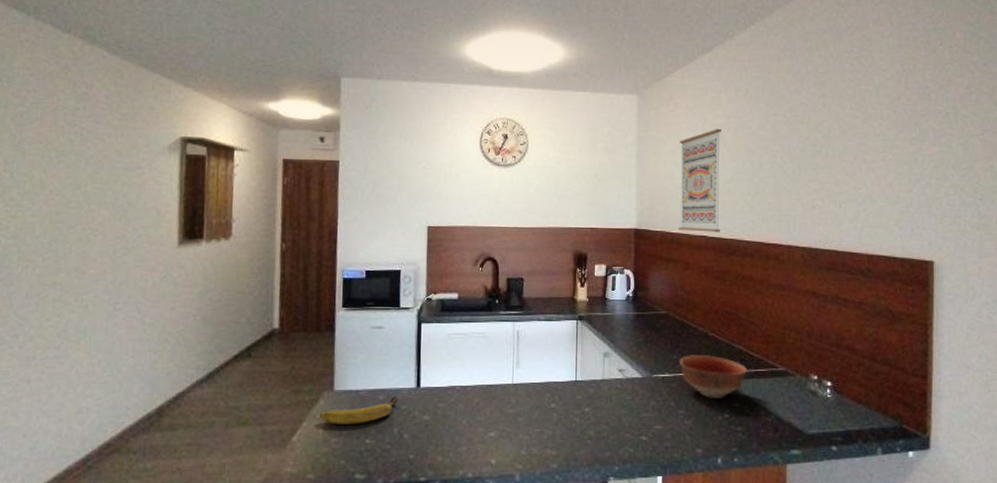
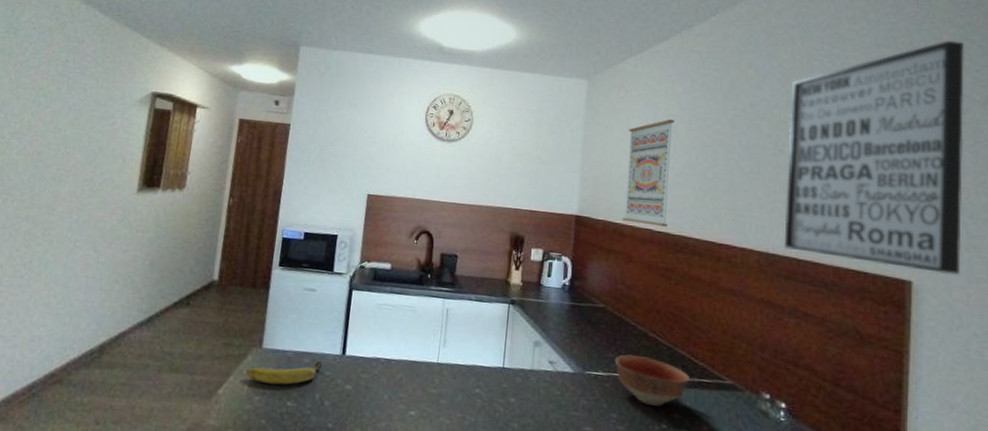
wall art: none [825,37,974,252] -> present [785,40,964,275]

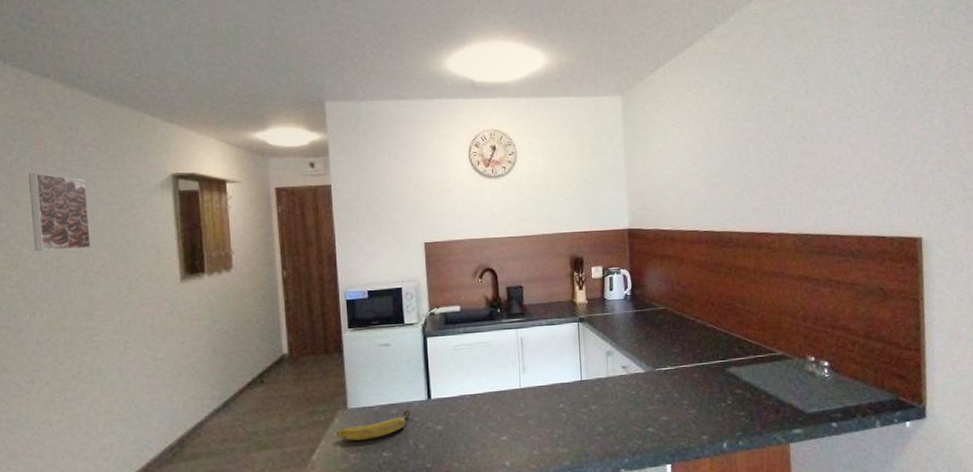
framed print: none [22,73,79,149] -> present [29,173,91,252]
bowl: present [614,354,690,406] -> none [680,346,746,387]
wall art: present [623,119,674,227] -> none [666,124,713,227]
wall art: present [785,40,964,275] -> none [808,12,960,228]

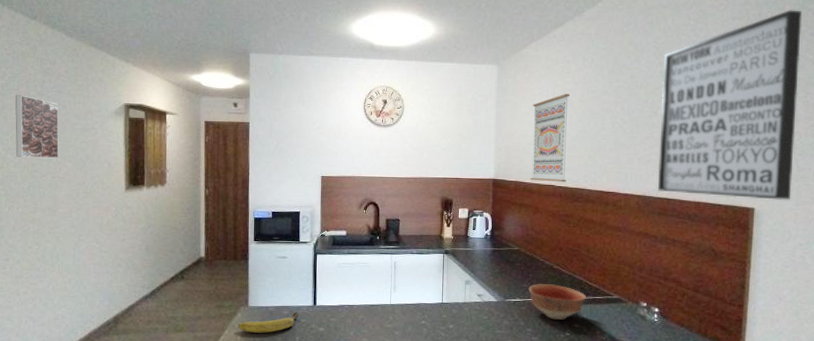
wall art: none [666,124,713,227] -> present [530,94,570,182]
bowl: none [680,346,746,387] -> present [528,284,586,320]
wall art: none [808,12,960,228] -> present [658,10,802,200]

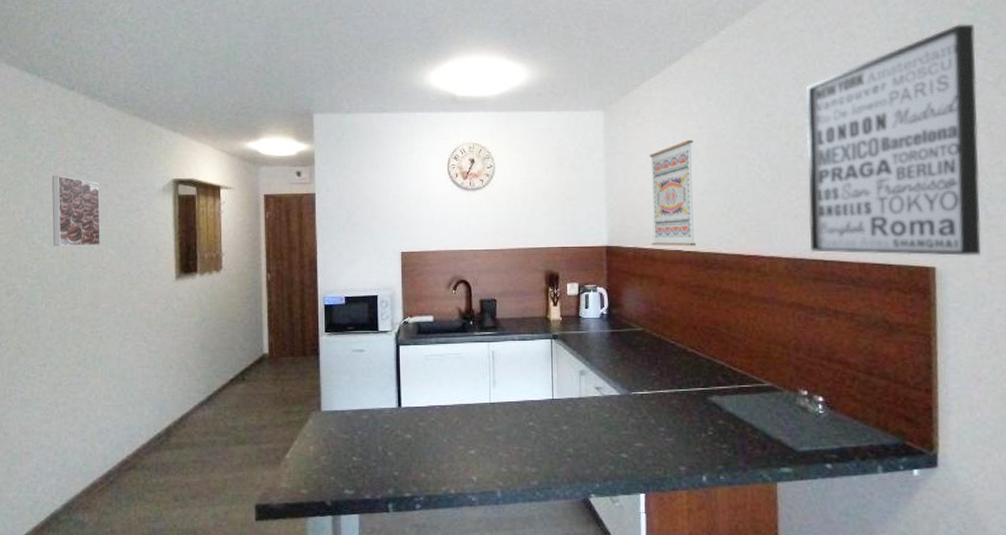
fruit: present [238,311,299,333] -> none [309,415,381,443]
bowl: present [528,284,586,320] -> none [657,371,730,415]

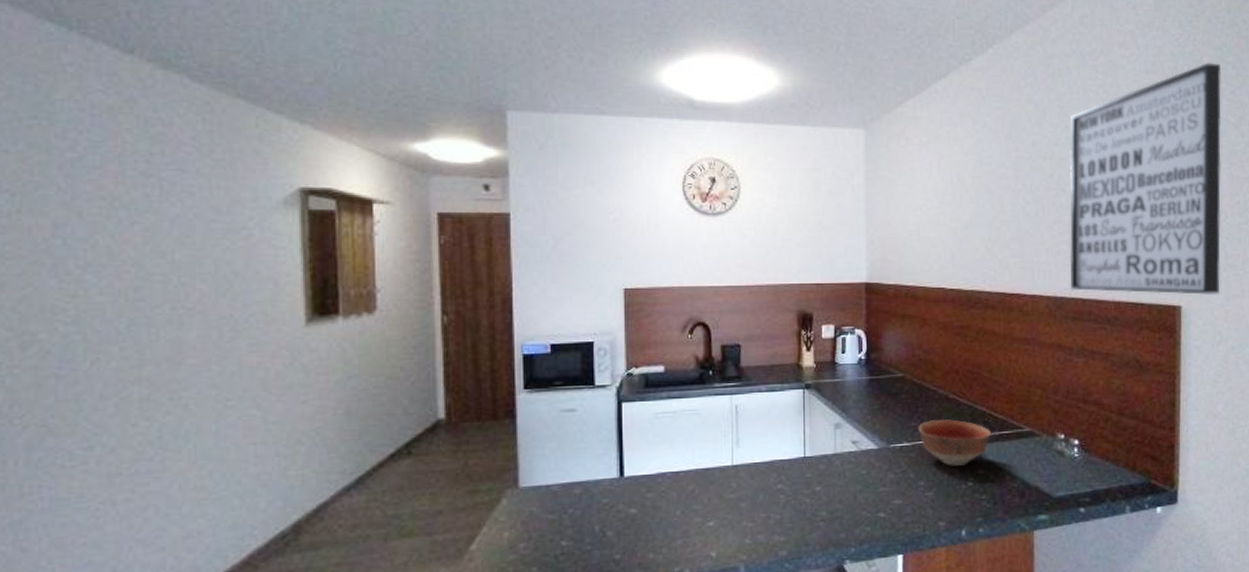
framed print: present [52,175,101,247] -> none [98,176,183,279]
wall art: present [649,140,697,246] -> none [913,167,960,284]
bowl: none [657,371,730,415] -> present [918,419,991,466]

